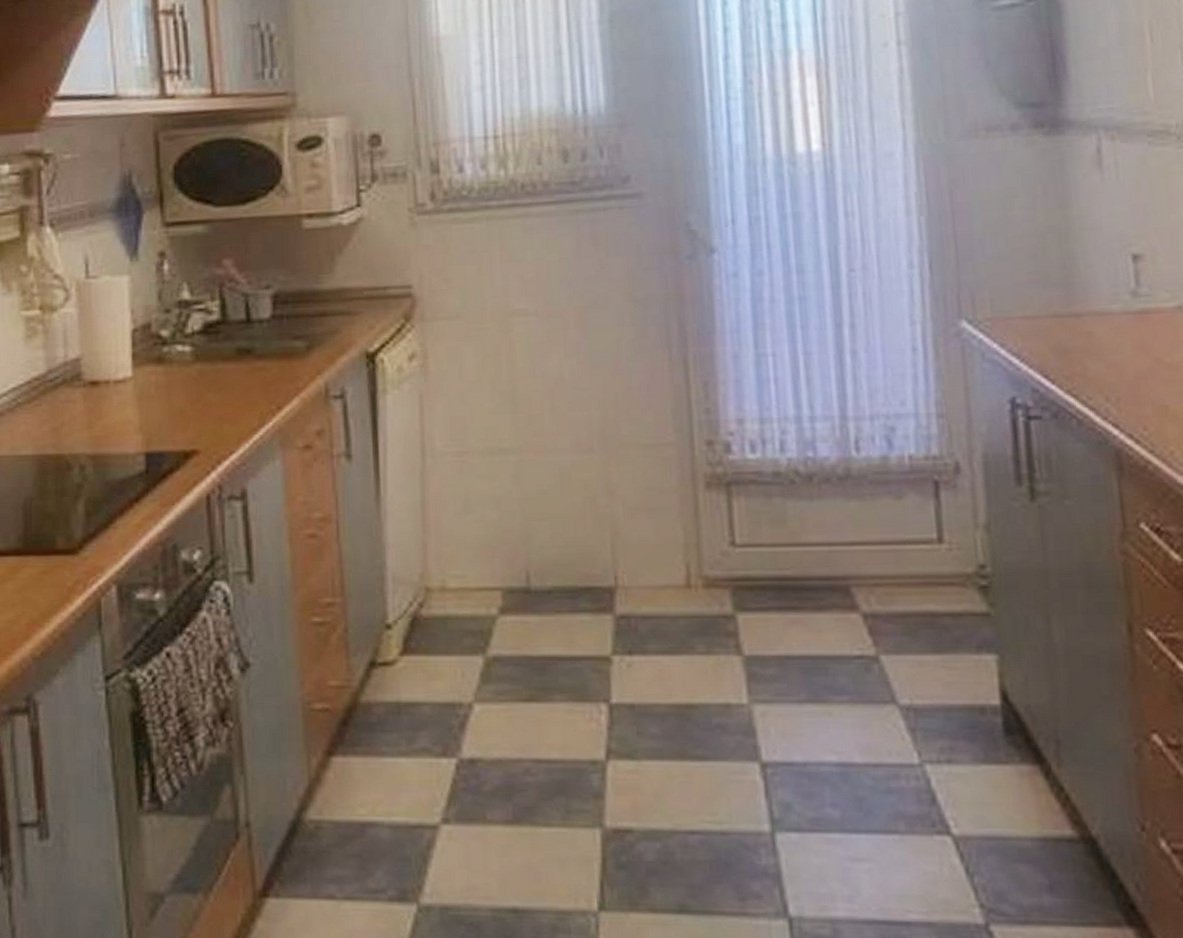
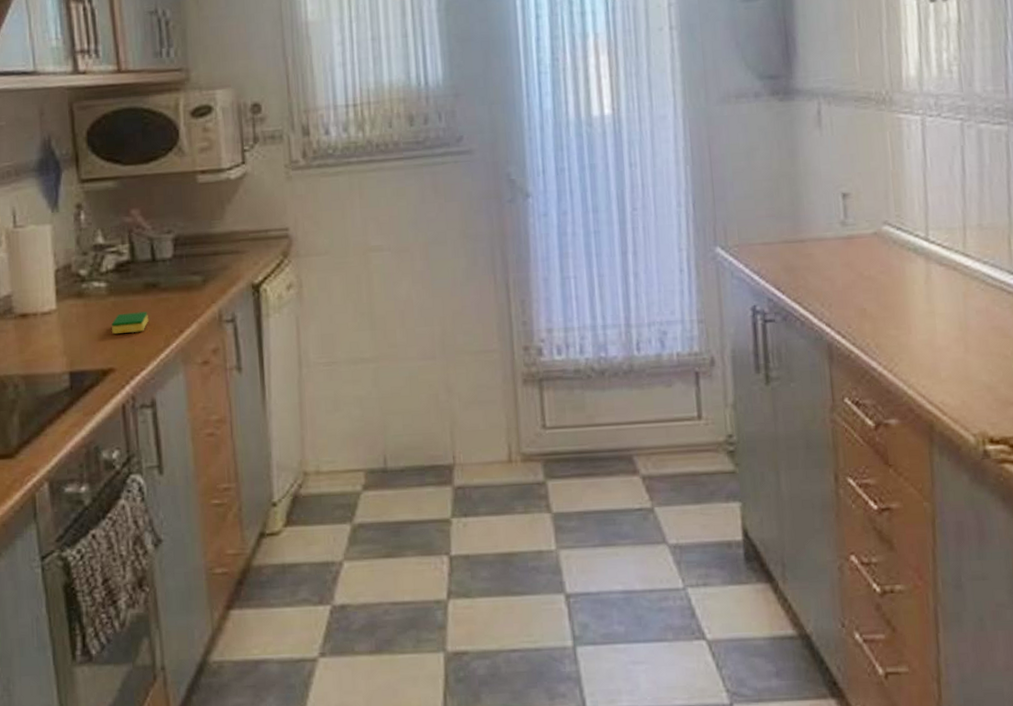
dish sponge: none [197,383,240,409] -> present [112,312,148,335]

